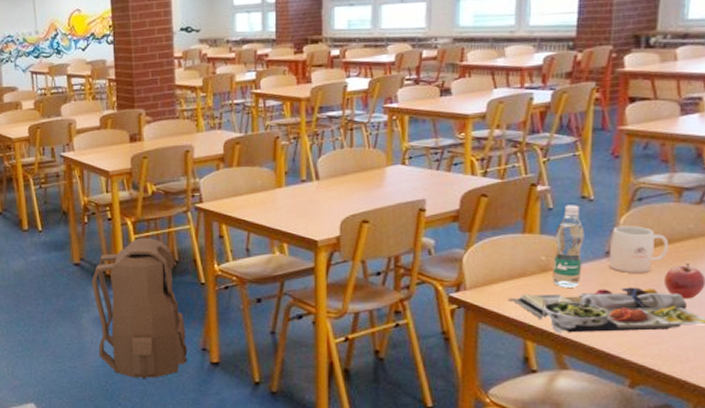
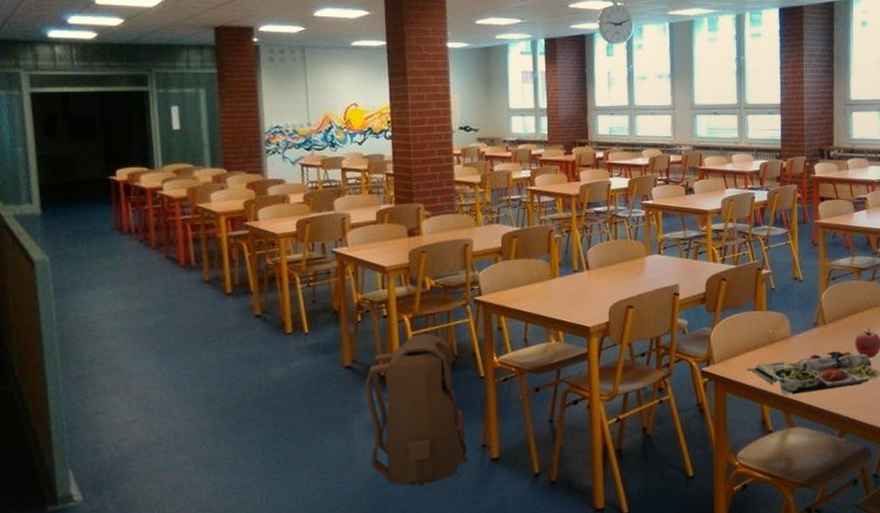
bottle: present [552,205,584,287] -> none [778,285,799,356]
mug: present [608,226,669,273] -> none [816,300,856,340]

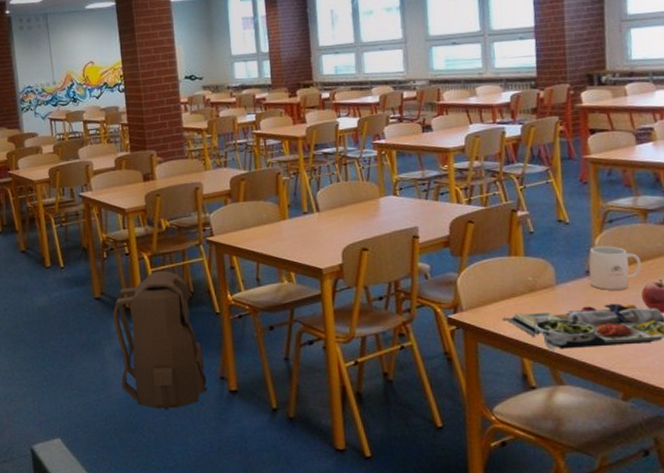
mug: none [816,300,856,340] -> present [588,246,642,290]

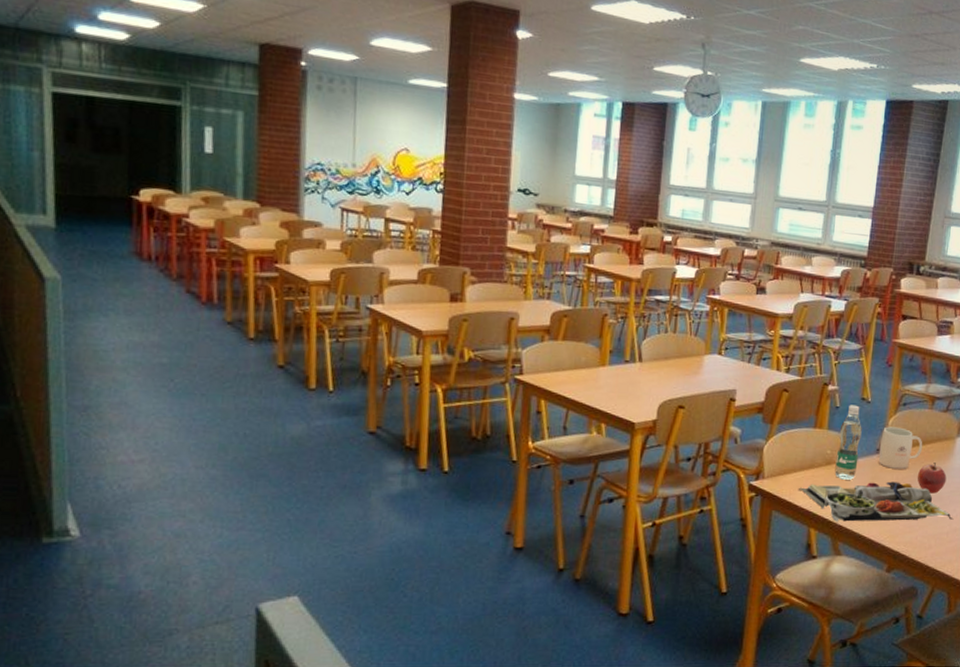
backpack: present [112,270,207,410] -> none [386,407,491,566]
bottle: none [538,228,567,306] -> present [835,405,862,480]

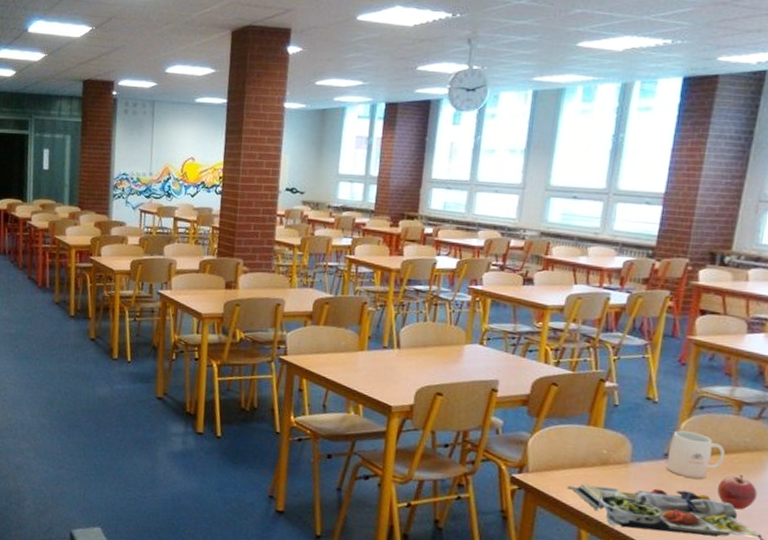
bottle: present [835,405,862,480] -> none [611,403,647,484]

